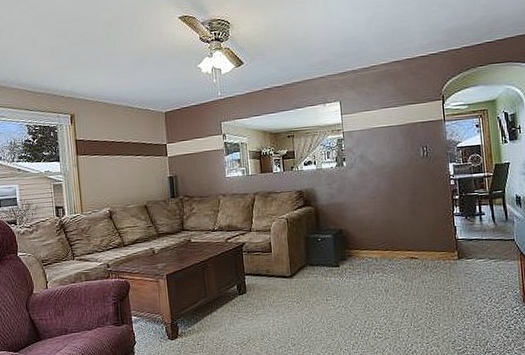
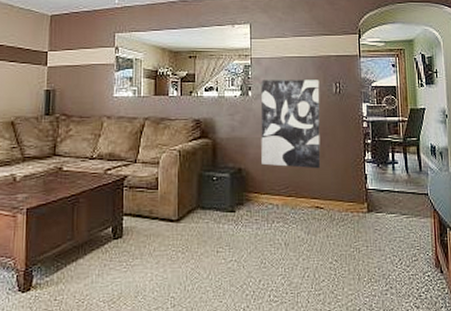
wall art: none [354,146,413,226] -> present [261,80,321,169]

